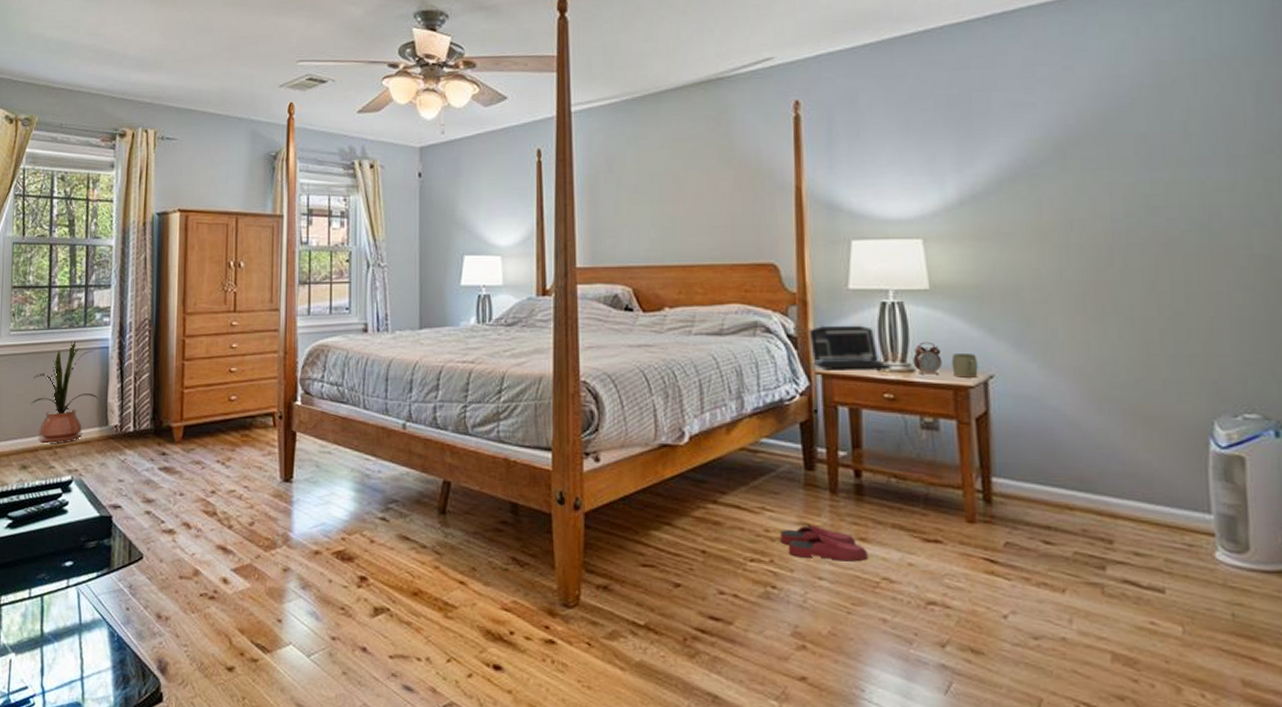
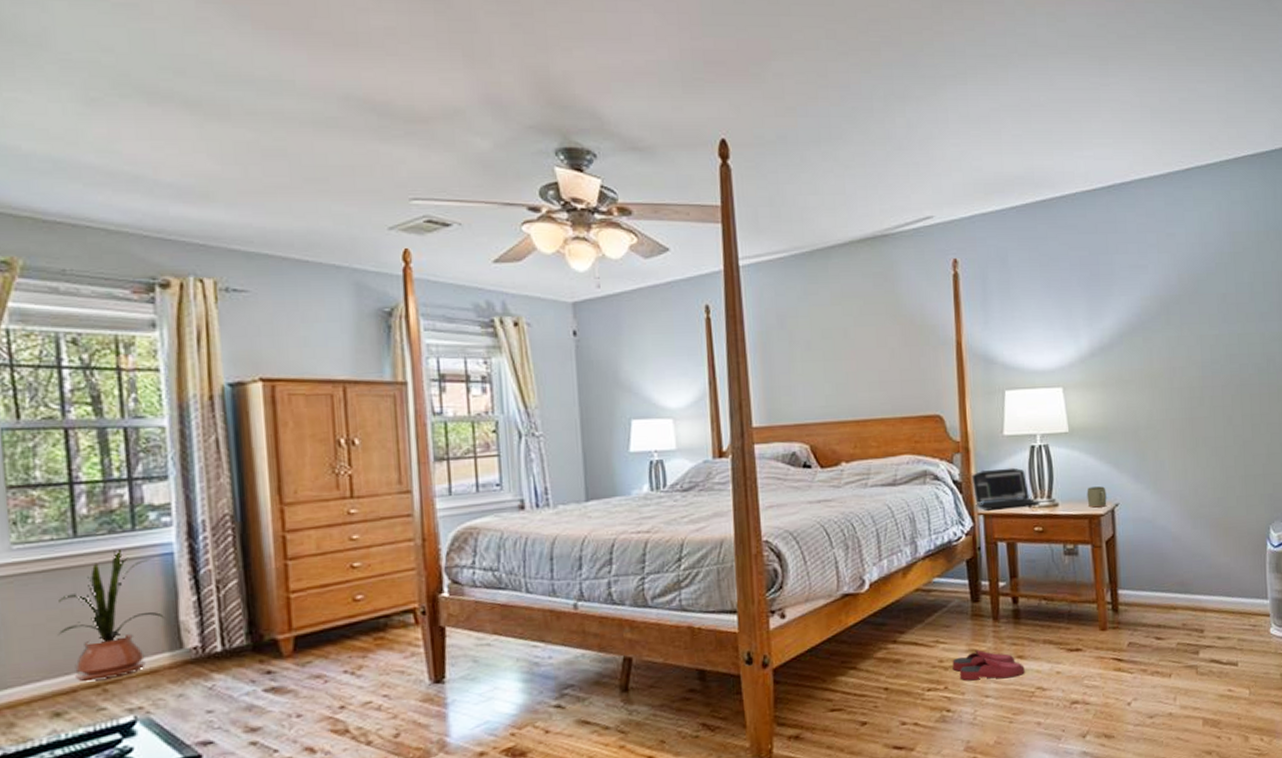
alarm clock: present [913,341,942,376] -> none [1057,478,1080,508]

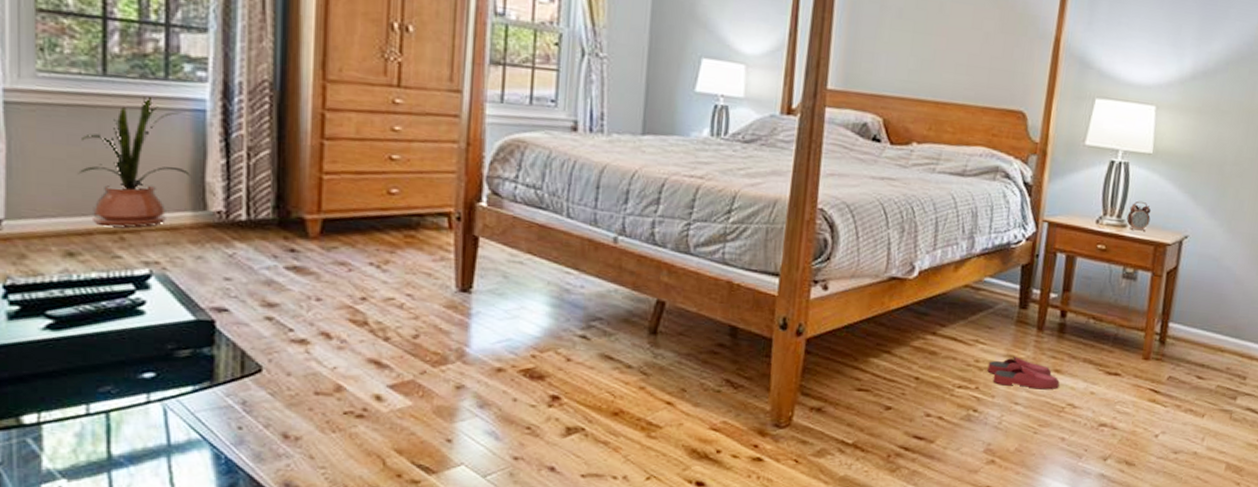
laptop: present [971,467,1041,511] -> none [1042,176,1110,224]
alarm clock: none [1057,478,1080,508] -> present [1126,200,1152,232]
mug: present [1087,486,1107,508] -> none [1156,214,1179,237]

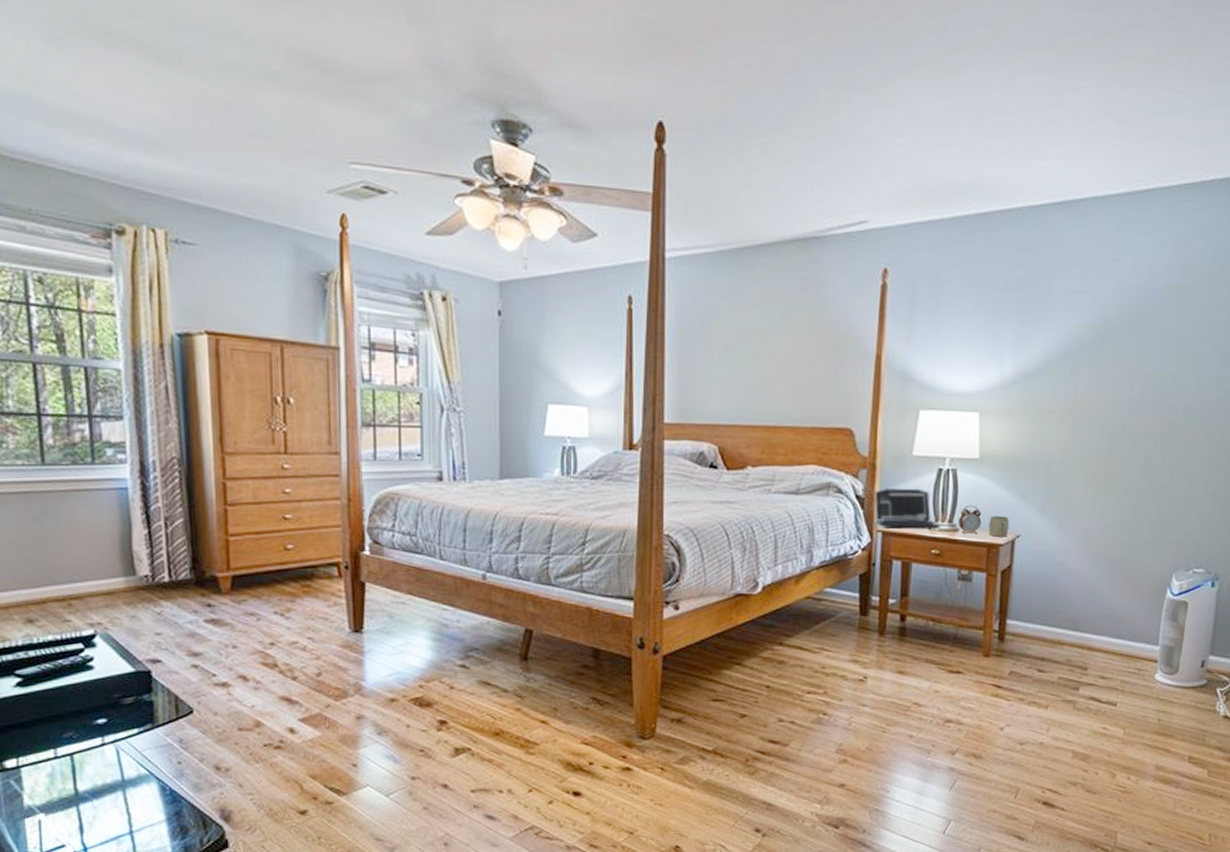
house plant: present [78,97,190,228] -> none [30,480,120,596]
slippers: present [987,356,1060,390] -> none [834,661,904,691]
laptop: none [1042,176,1110,224] -> present [875,487,941,531]
mug: none [1156,214,1179,237] -> present [988,516,1009,537]

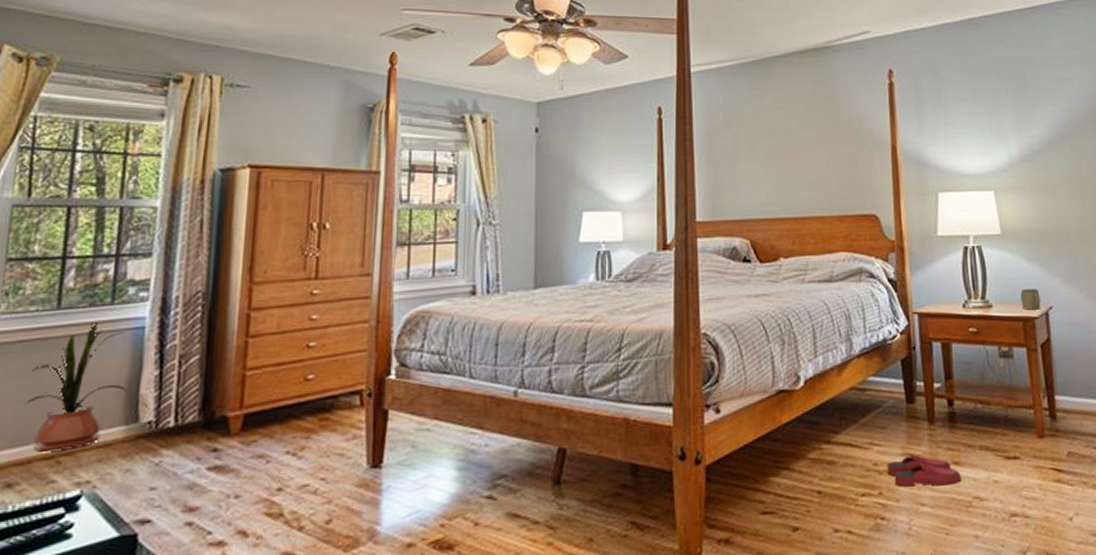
house plant: none [30,480,120,596] -> present [25,323,126,453]
slippers: none [834,661,904,691] -> present [887,453,961,487]
laptop: present [875,487,941,531] -> none [906,267,975,310]
alarm clock: present [958,505,982,535] -> none [990,280,1013,310]

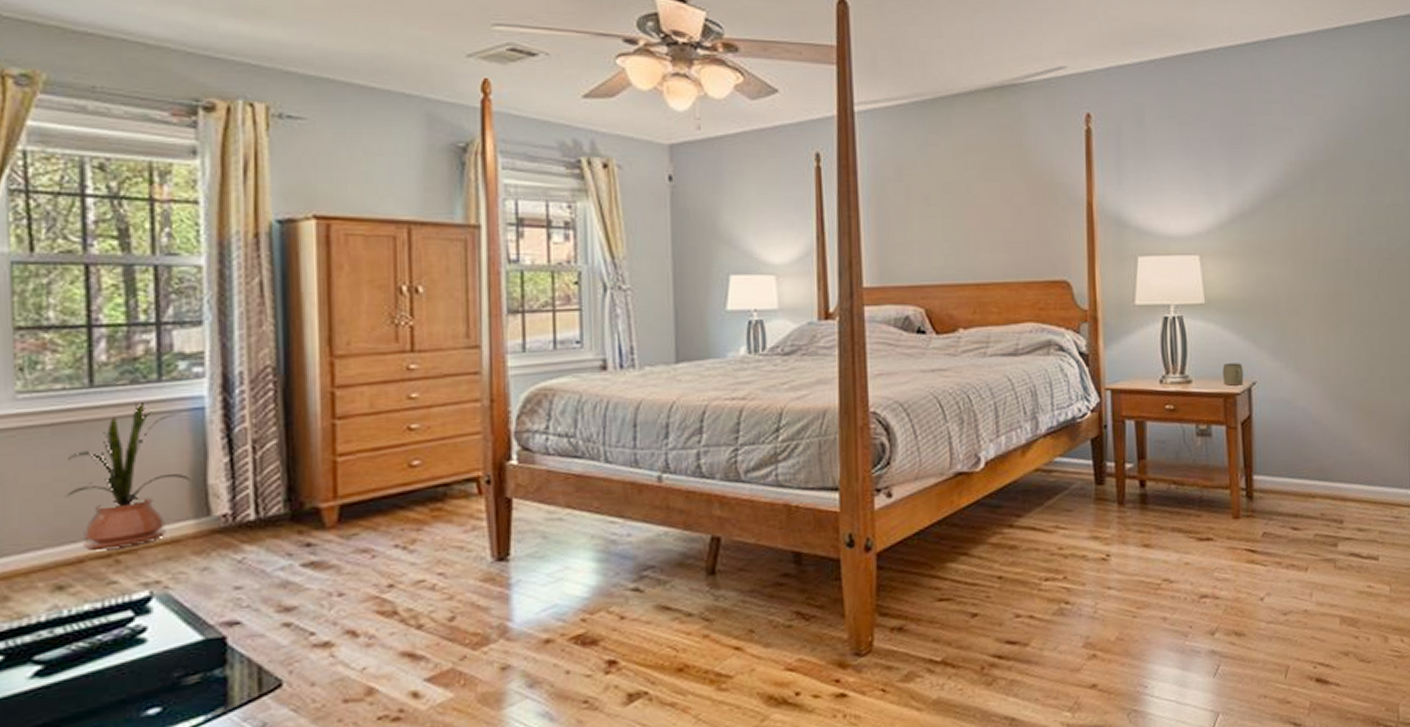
slippers: present [887,453,961,487] -> none [1073,536,1151,571]

